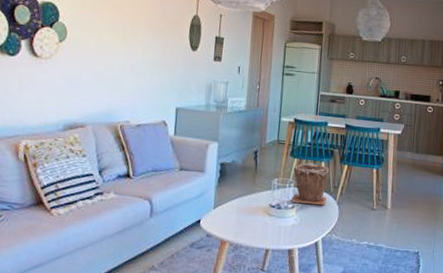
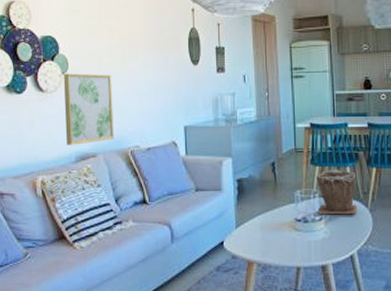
wall art: none [55,42,111,114] -> present [63,73,114,145]

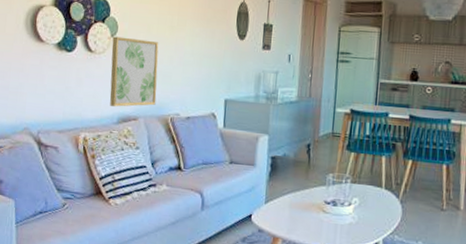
plant pot: present [316,169,357,215] -> none [347,157,390,204]

